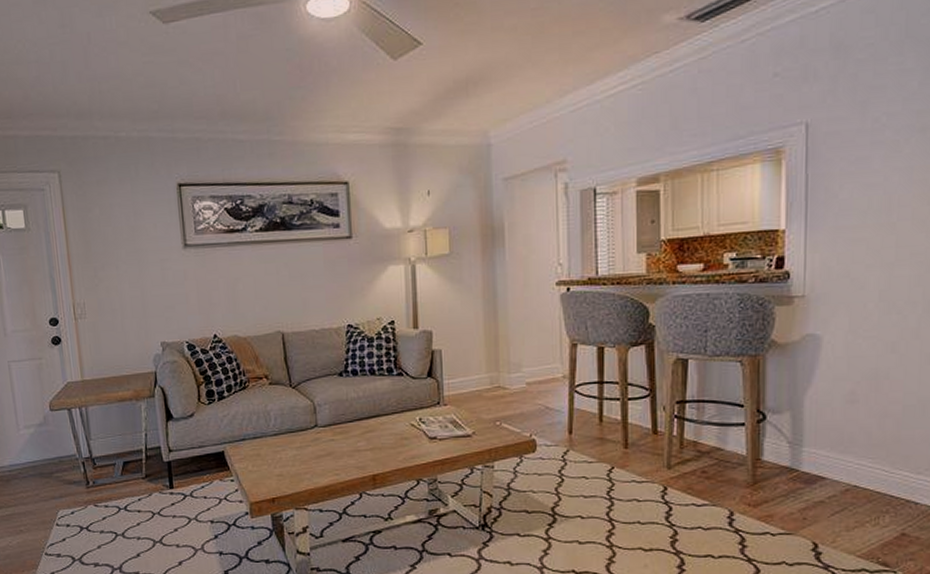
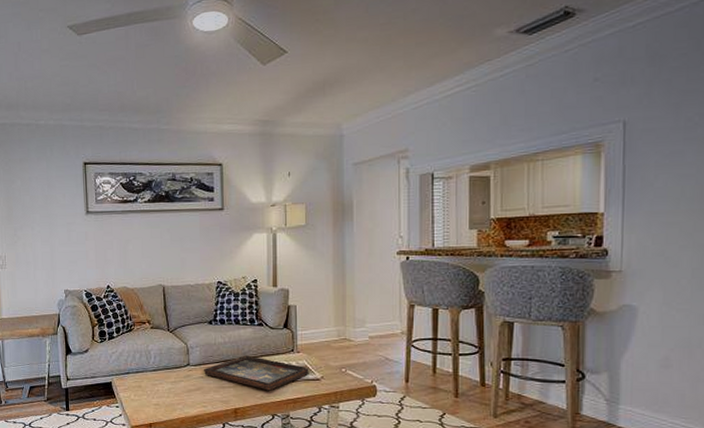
decorative tray: none [333,411,459,452] -> present [203,355,309,391]

